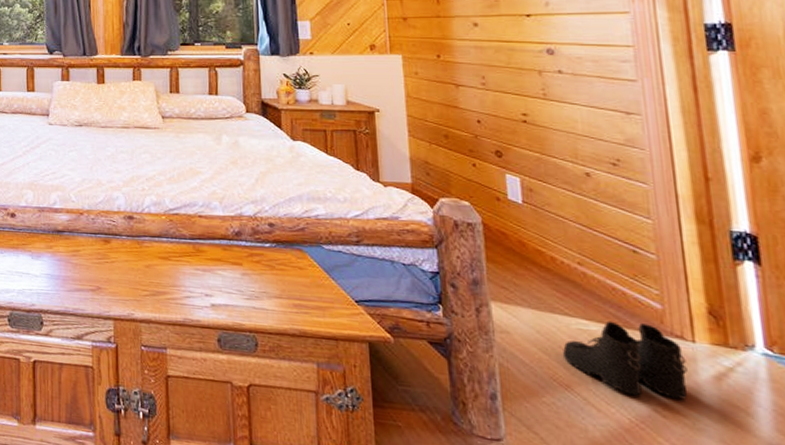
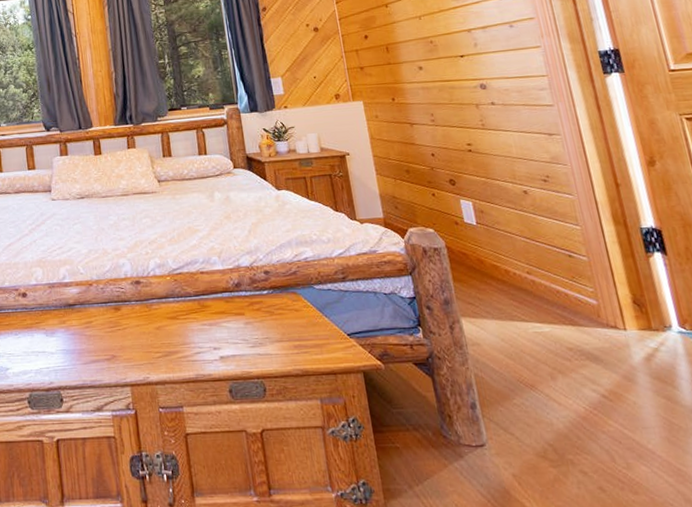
boots: present [562,321,687,400] -> none [524,319,626,386]

